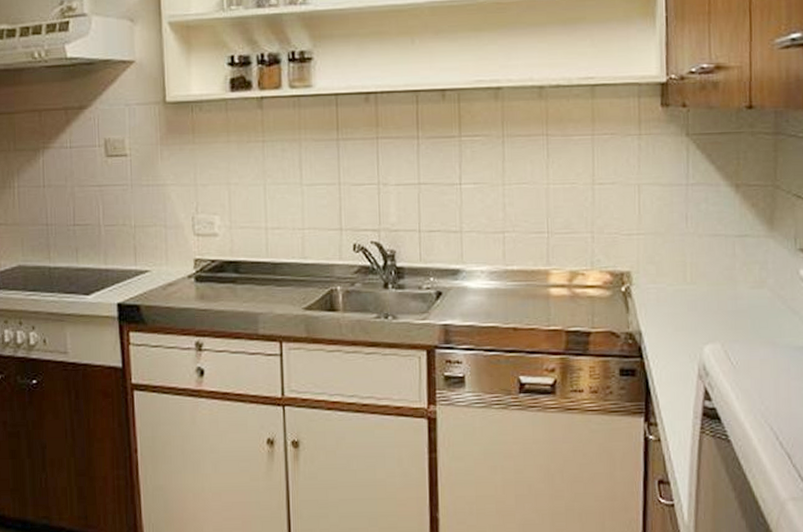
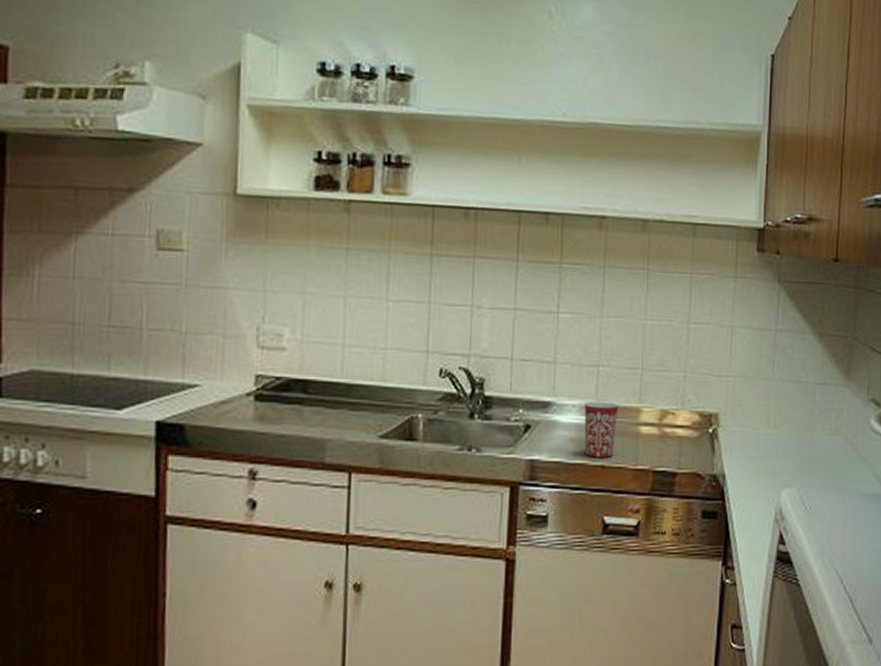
mug: none [493,266,527,320] -> present [584,401,619,458]

